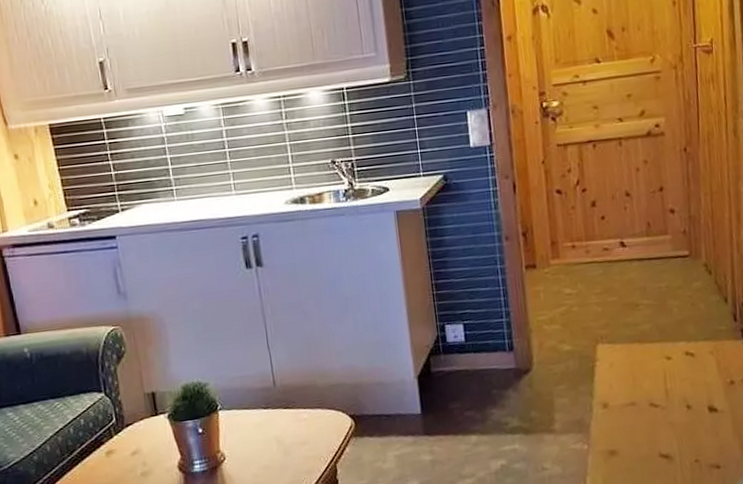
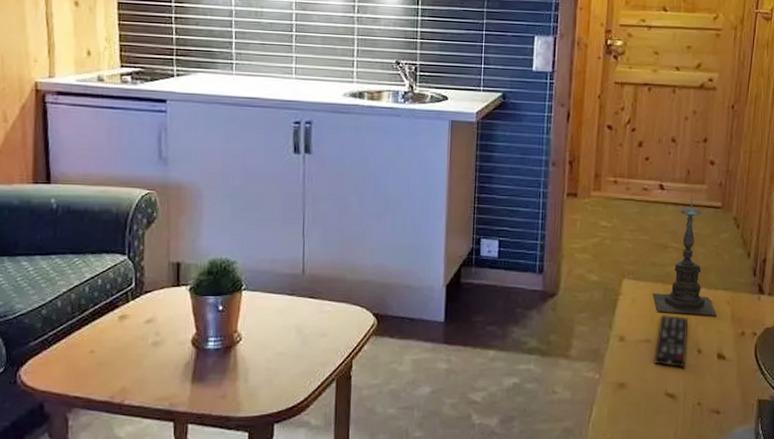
candle holder: none [630,247,702,373] -> present [652,195,717,316]
remote control: none [641,373,676,427] -> present [654,314,688,368]

